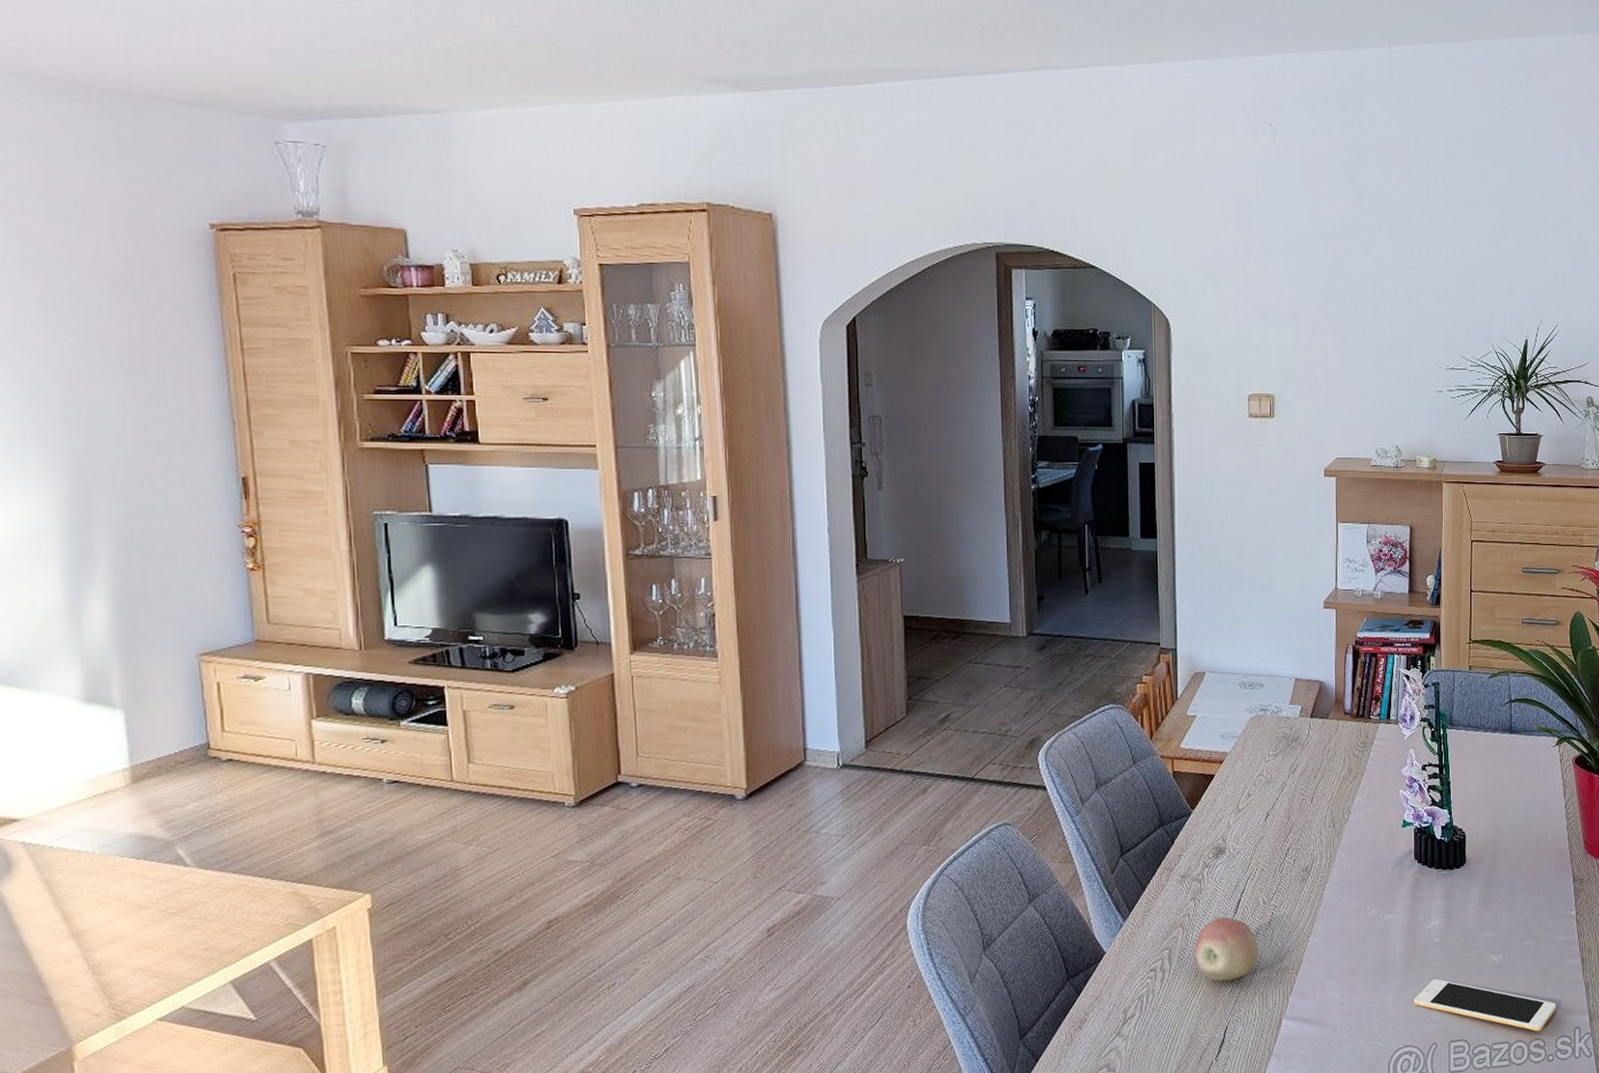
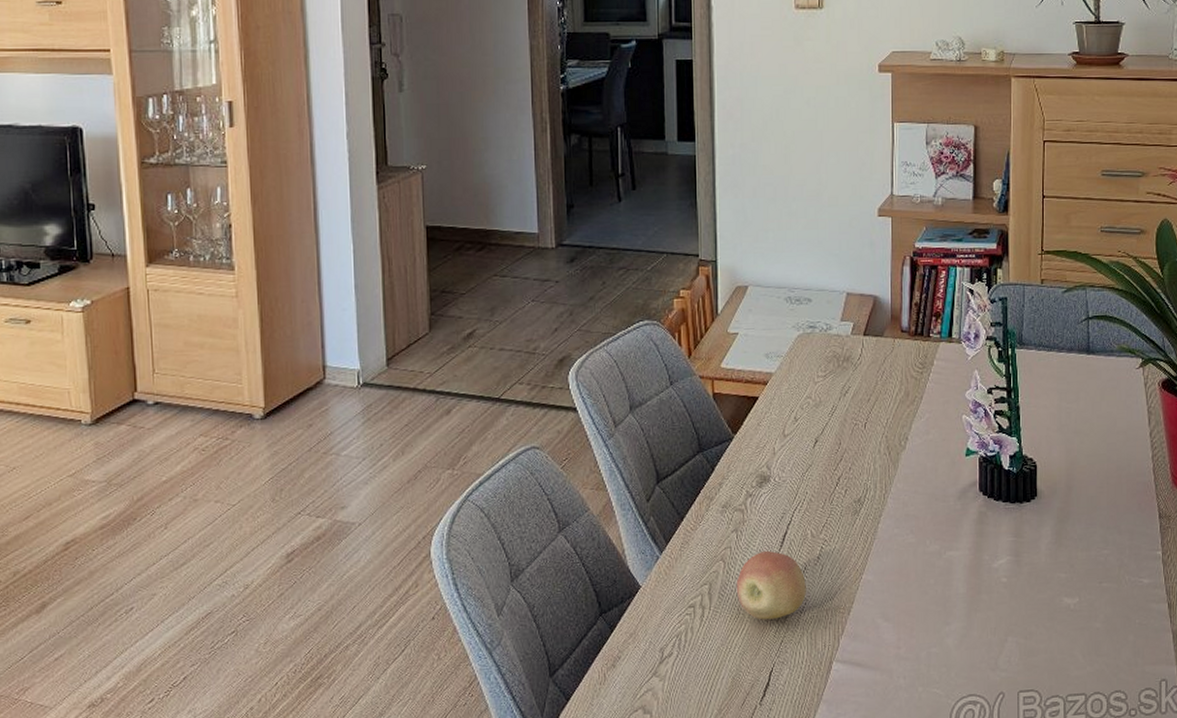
cell phone: present [1414,979,1556,1031] -> none [978,623,1140,683]

